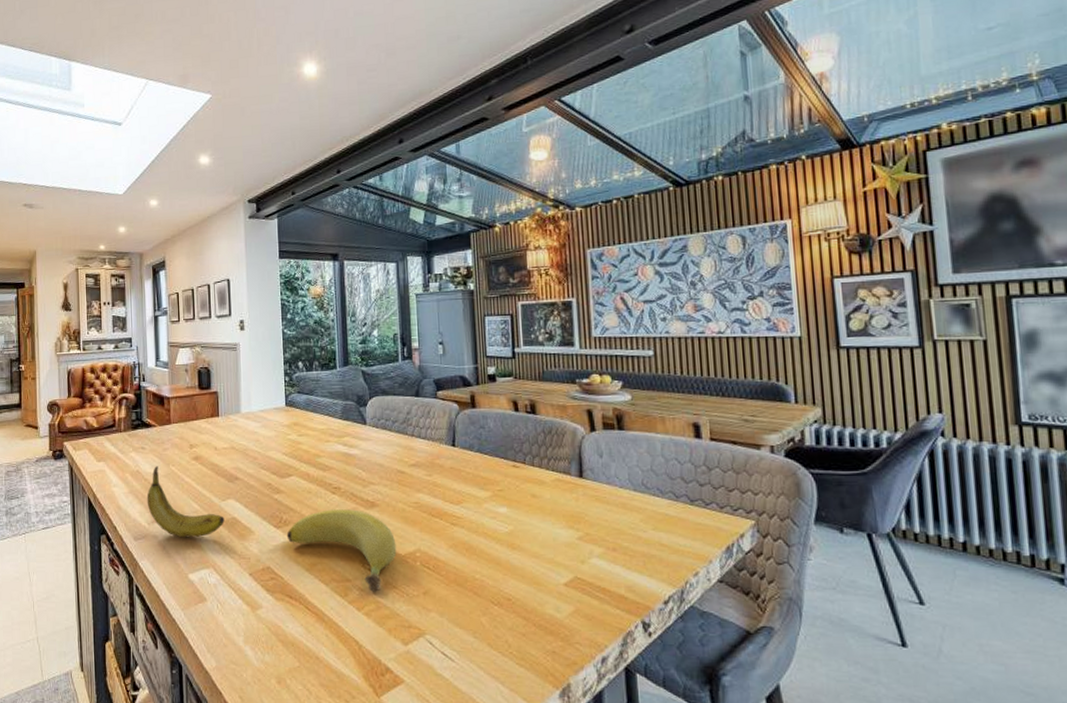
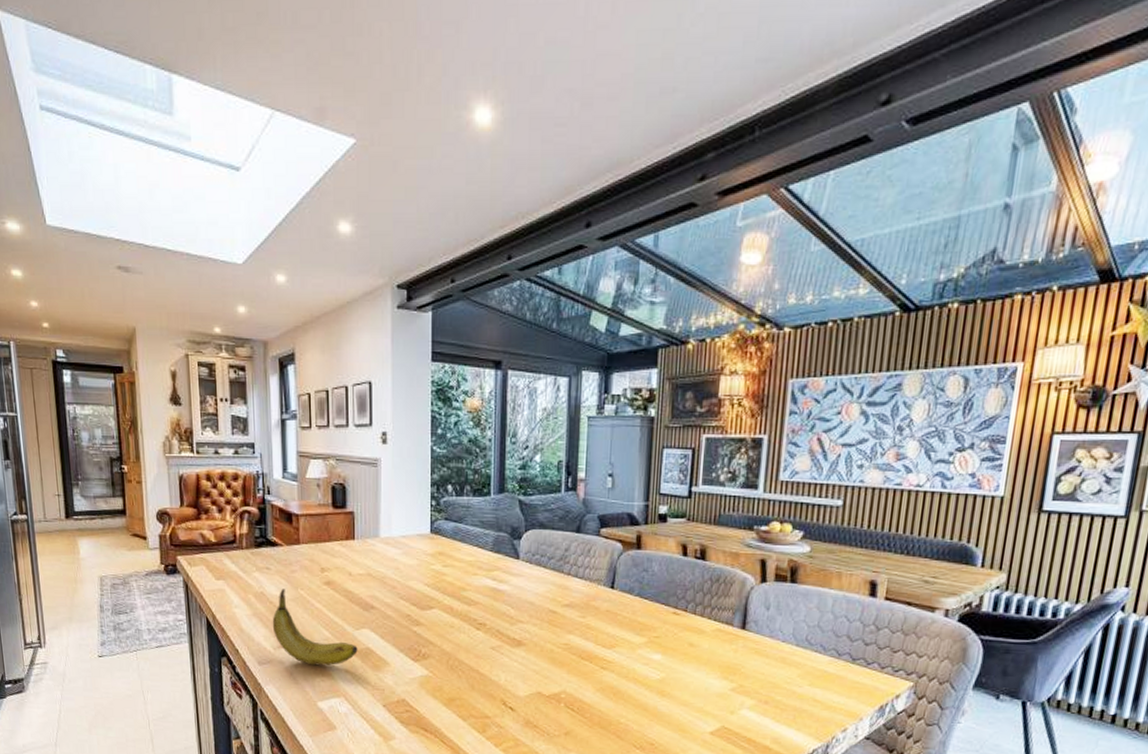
banana: present [286,509,397,592] -> none [424,645,541,730]

